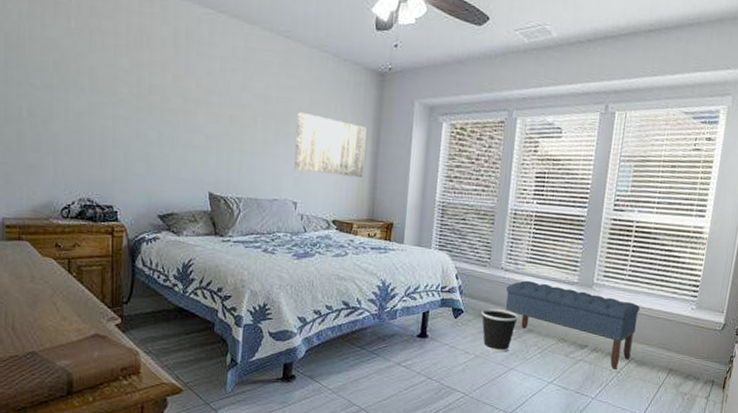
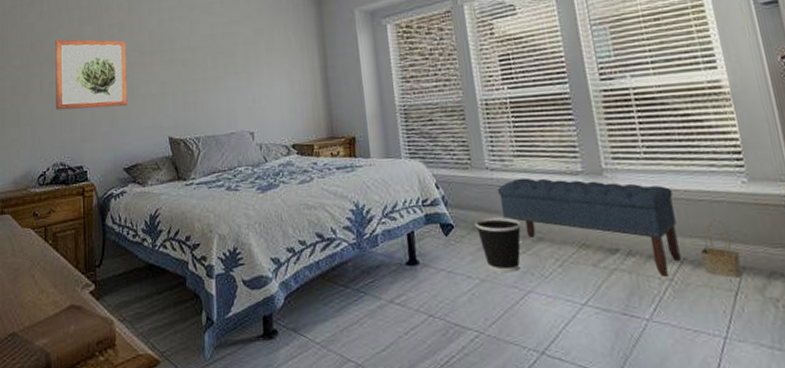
wall art: none [84,65,169,152] -> present [55,39,128,110]
wall art: present [294,111,367,177] -> none [243,42,316,100]
basket: none [644,332,671,376] -> present [700,218,742,278]

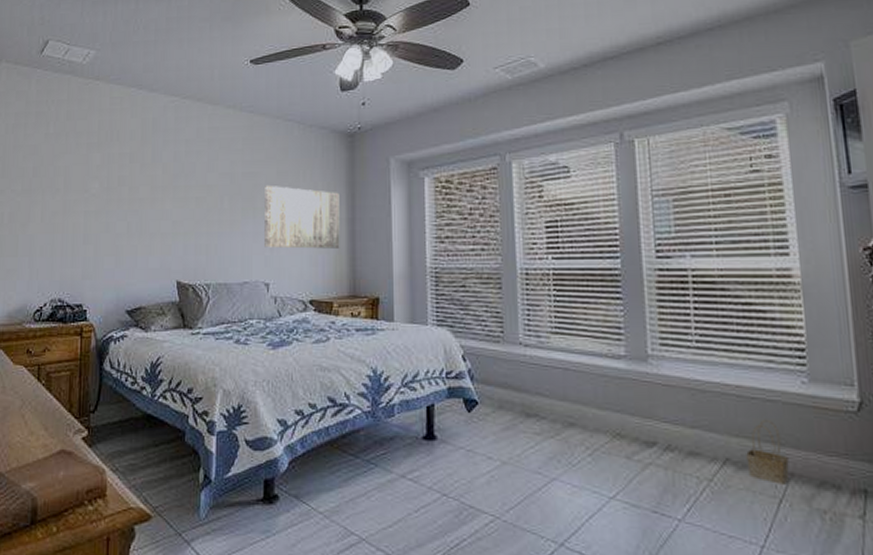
wall art: present [55,39,128,110] -> none [57,165,137,243]
wall art: none [243,42,316,100] -> present [264,185,340,249]
wastebasket: present [475,217,521,273] -> none [501,397,552,457]
bench: present [497,177,681,276] -> none [529,357,724,476]

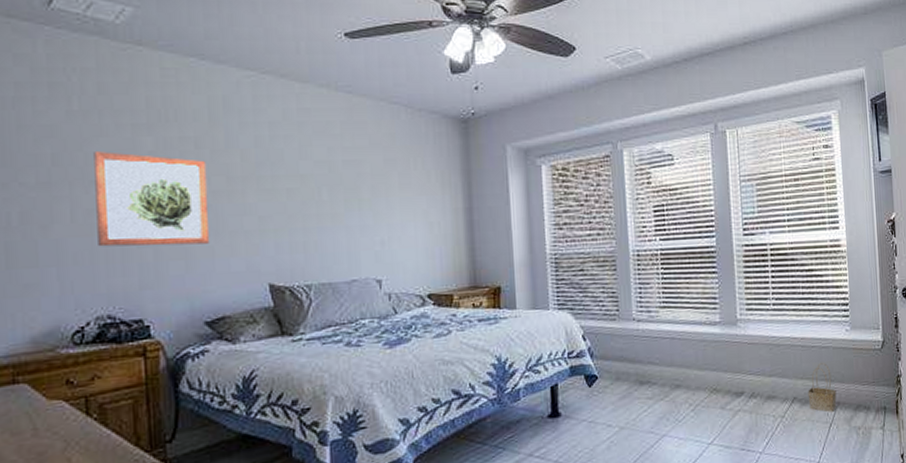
wall art: none [57,165,137,243] -> present [94,151,210,247]
wall art: present [264,185,340,249] -> none [370,173,458,242]

